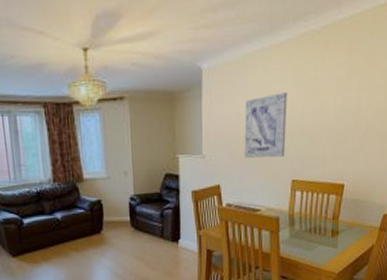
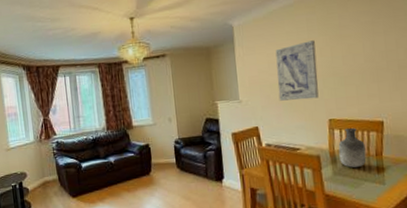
vase: none [298,189,324,230] -> present [338,127,367,168]

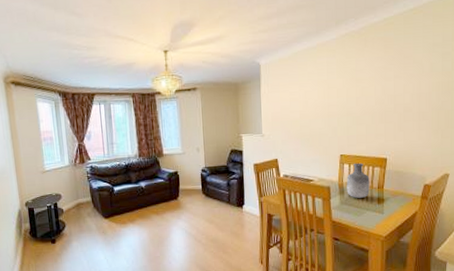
wall art: present [275,40,319,101] -> none [297,82,334,137]

